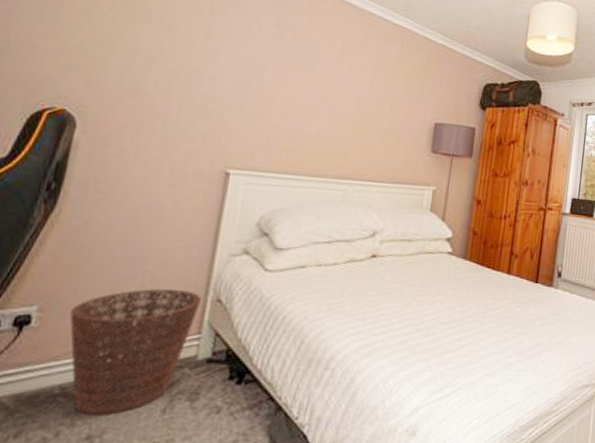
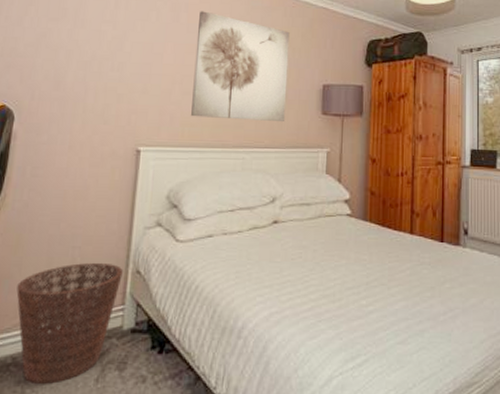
wall art: none [291,31,405,156] -> present [191,11,290,121]

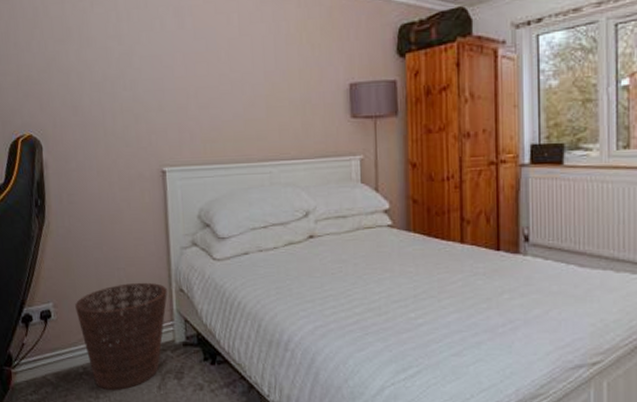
wall art: present [191,11,290,121] -> none [205,12,311,132]

